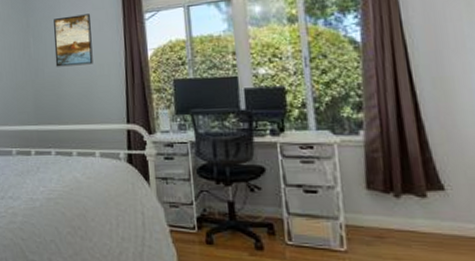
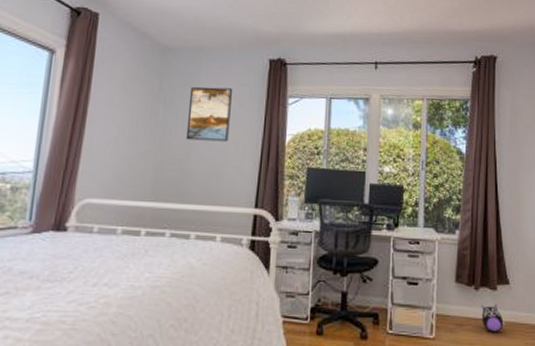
plush toy: none [406,214,445,246] -> present [481,304,505,332]

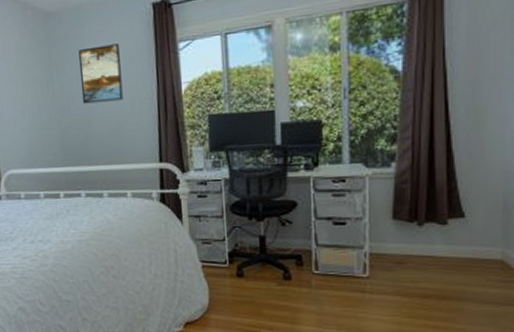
plush toy: present [481,304,505,332] -> none [427,240,459,269]

